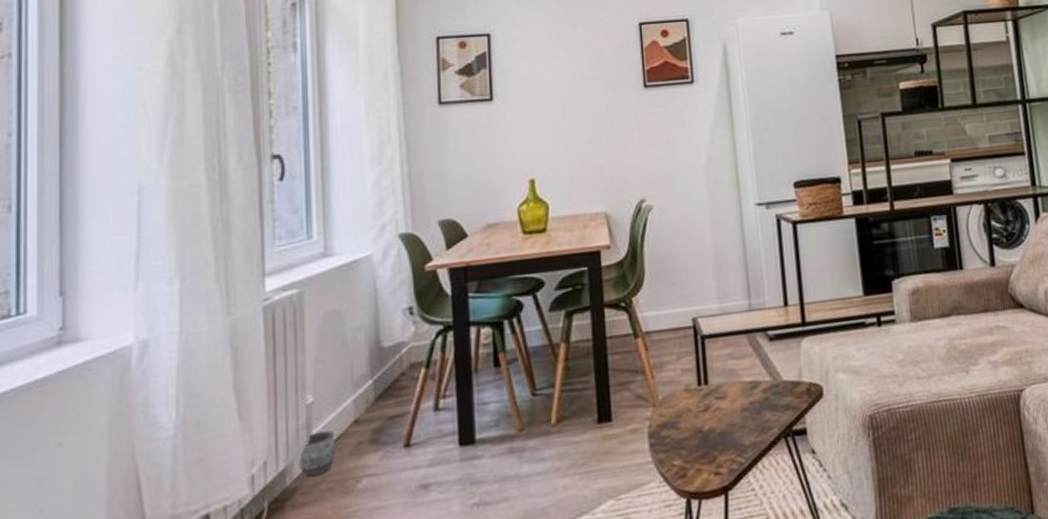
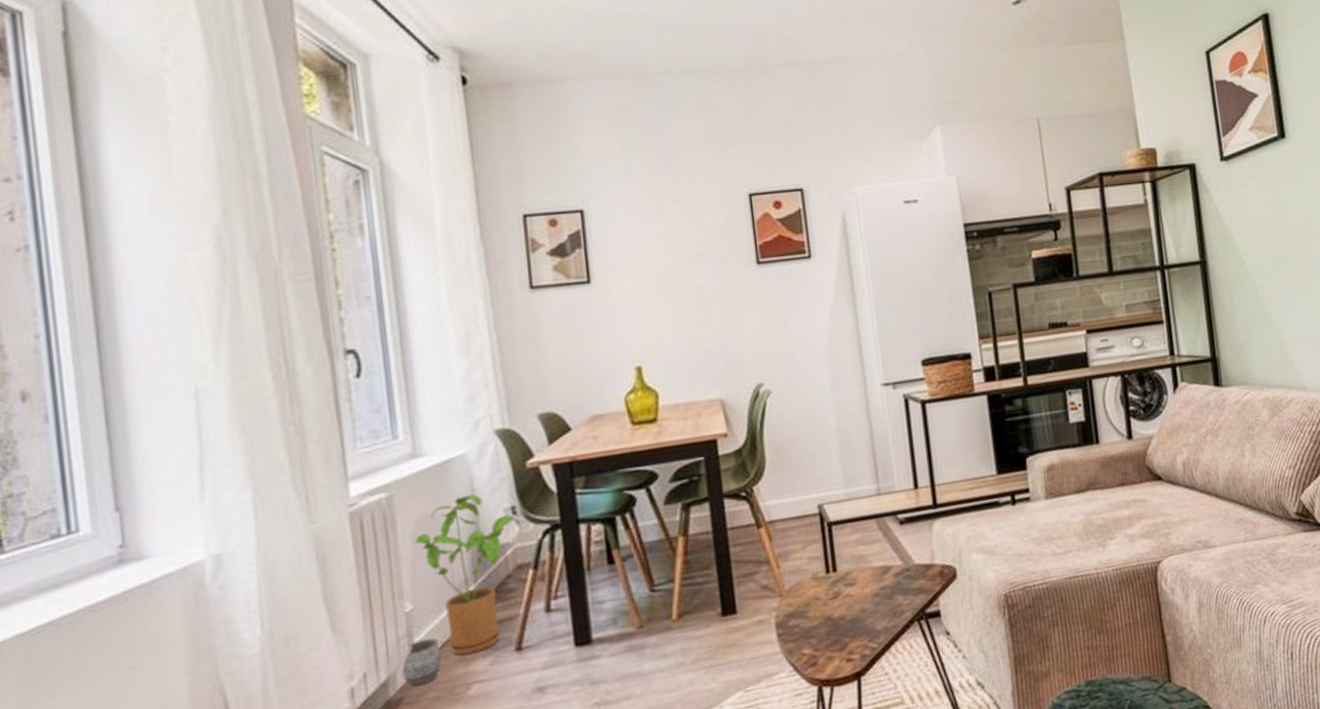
house plant: none [320,294,417,449] -> present [415,494,521,656]

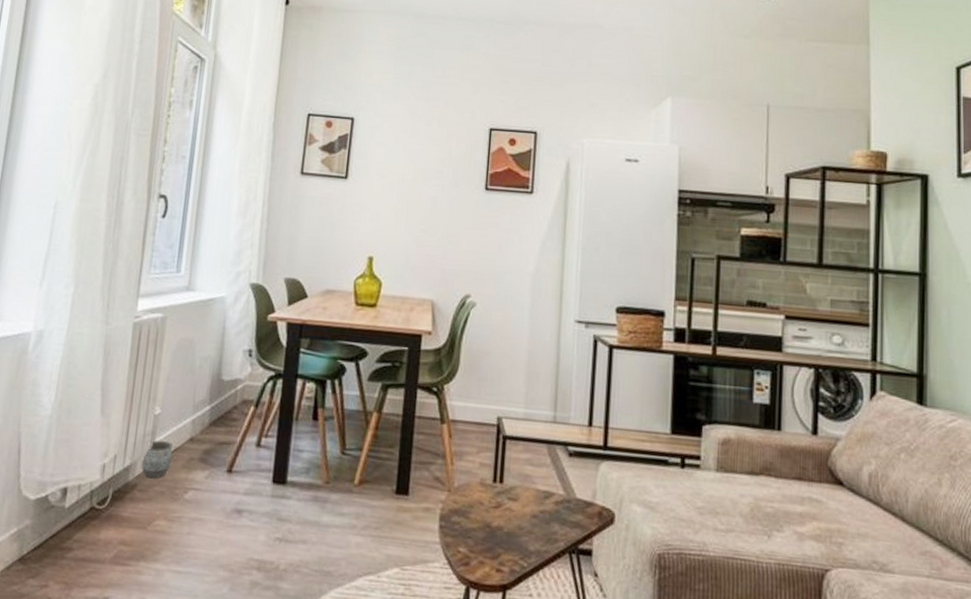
house plant: present [415,494,521,656] -> none [174,331,253,464]

